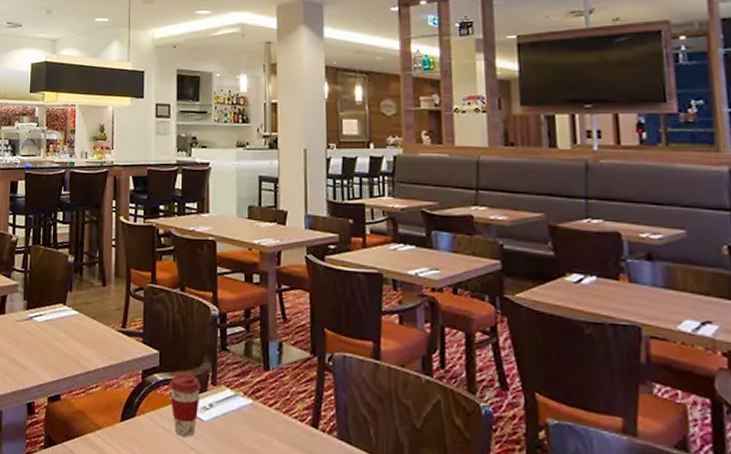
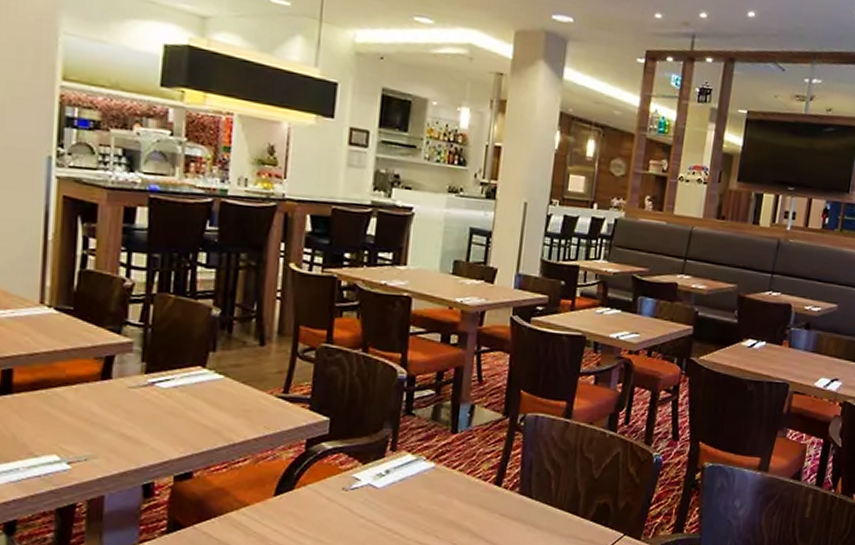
coffee cup: present [169,373,201,437] -> none [339,440,378,505]

